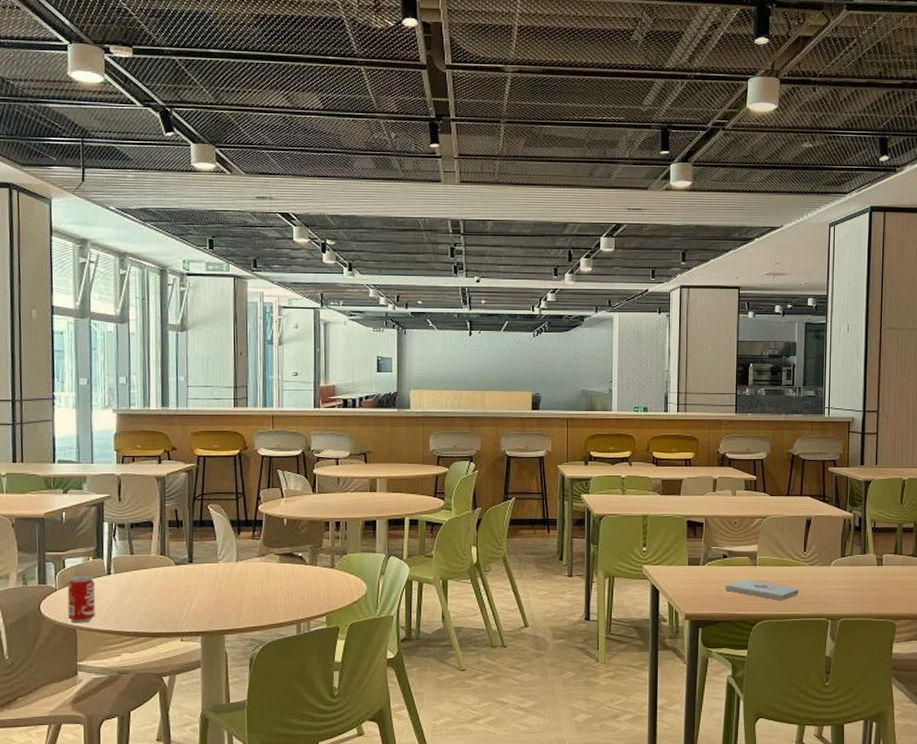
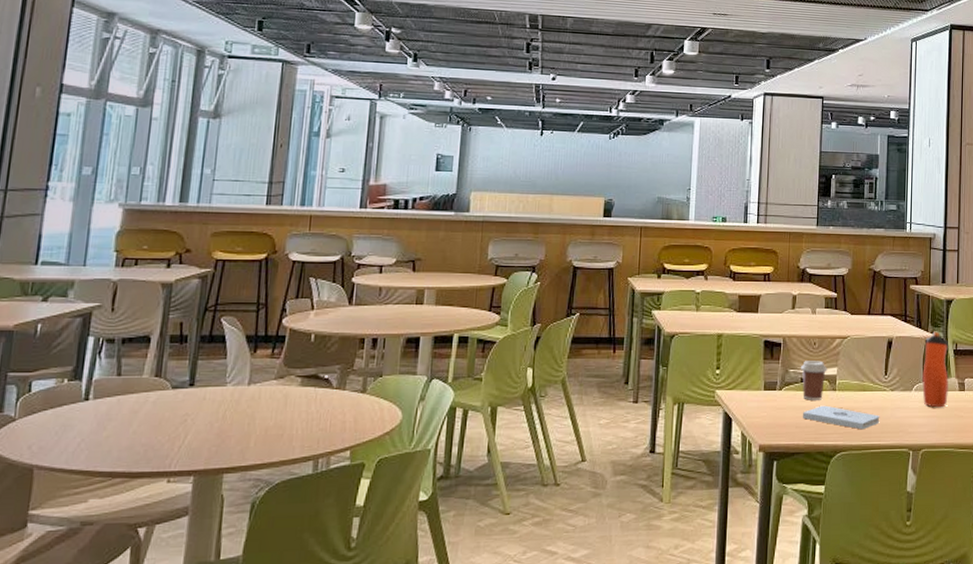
beverage can: present [67,574,96,623] -> none [25,400,67,461]
coffee cup: none [723,538,748,574] -> present [801,361,827,400]
water bottle: none [840,510,867,581] -> present [922,331,948,408]

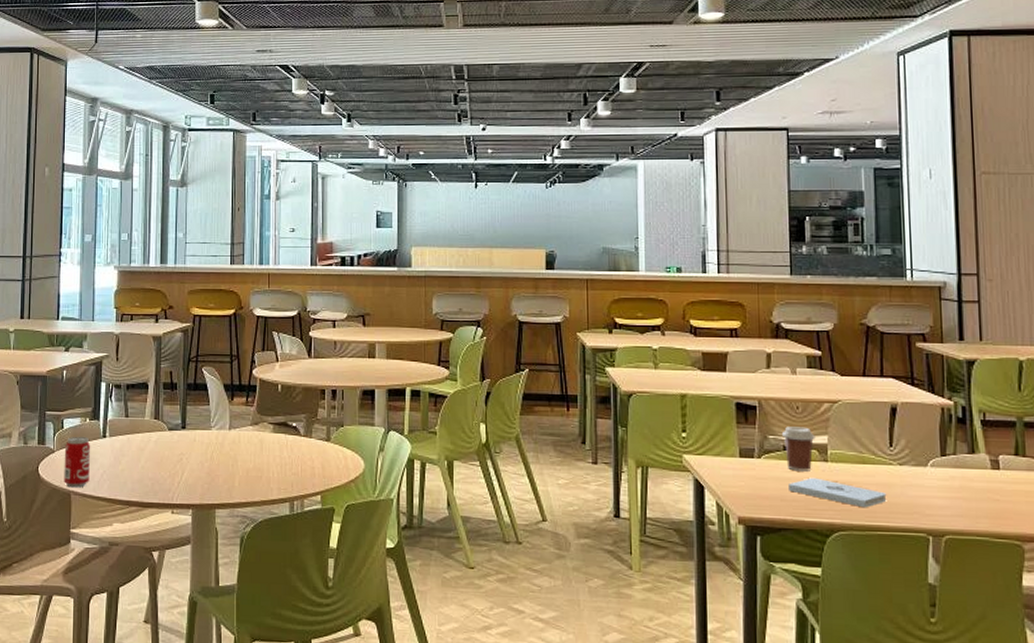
beverage can: none [25,400,67,461] -> present [64,436,91,488]
water bottle: present [922,331,948,408] -> none [940,397,977,488]

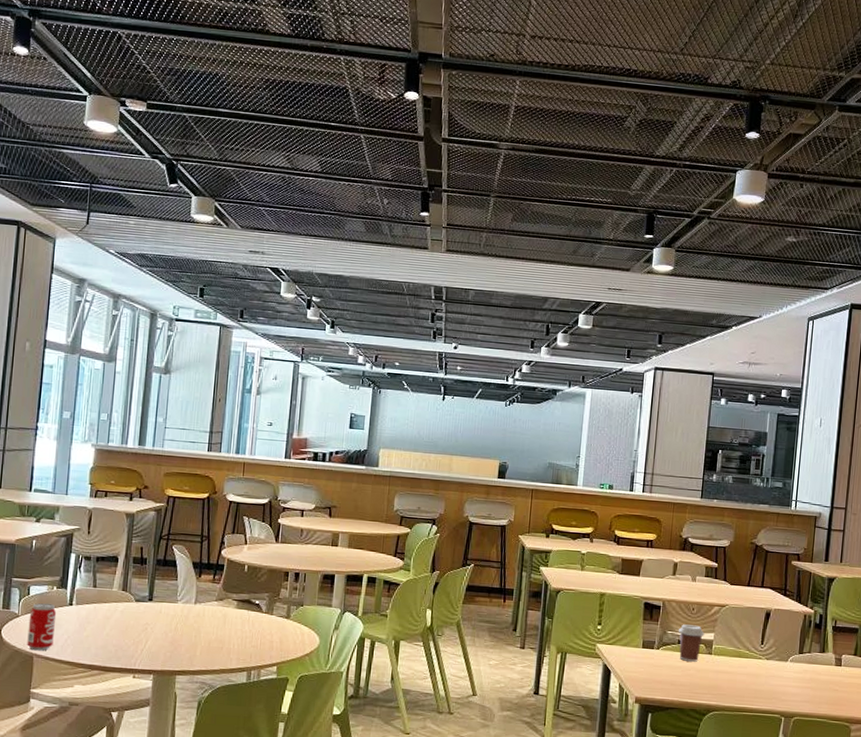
notepad: present [789,477,887,508] -> none [678,667,754,693]

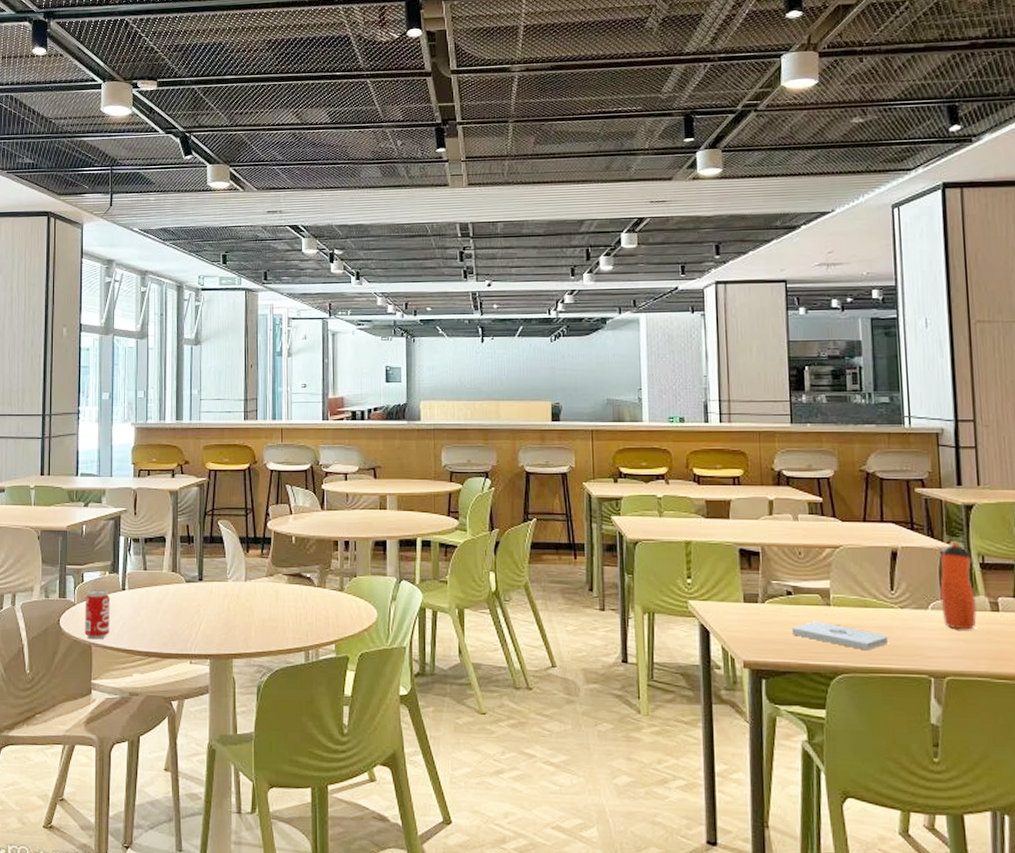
notepad: none [678,667,754,693] -> present [792,621,889,651]
coffee cup: present [679,624,705,662] -> none [786,572,818,616]
water bottle: none [798,607,827,680] -> present [940,541,977,630]

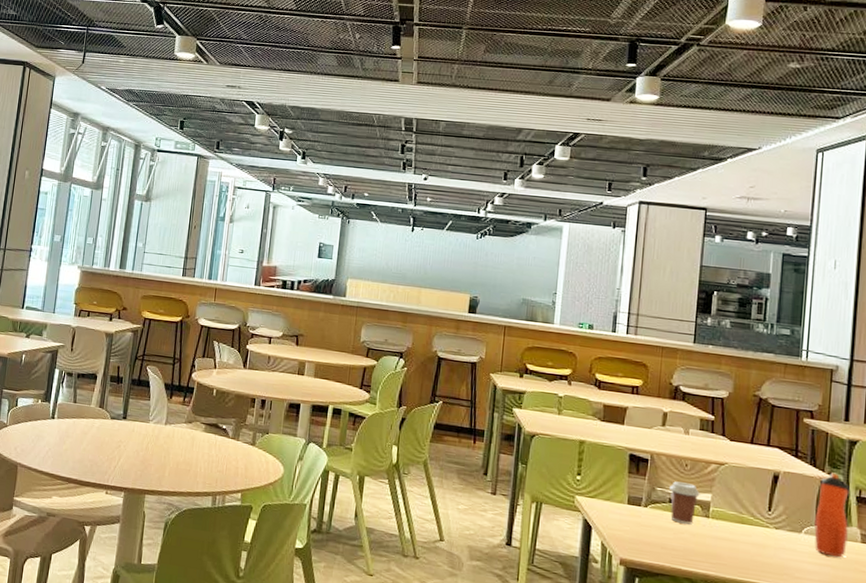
beverage can: present [85,589,111,640] -> none [12,414,40,461]
coffee cup: none [786,572,818,616] -> present [670,481,700,525]
notepad: present [792,621,889,651] -> none [670,530,761,564]

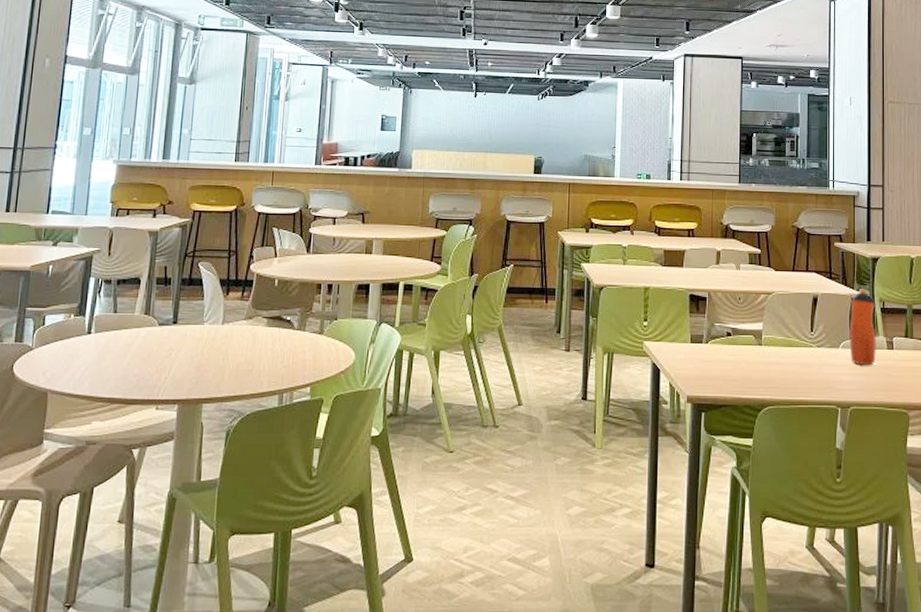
coffee cup: present [670,481,700,525] -> none [727,315,753,354]

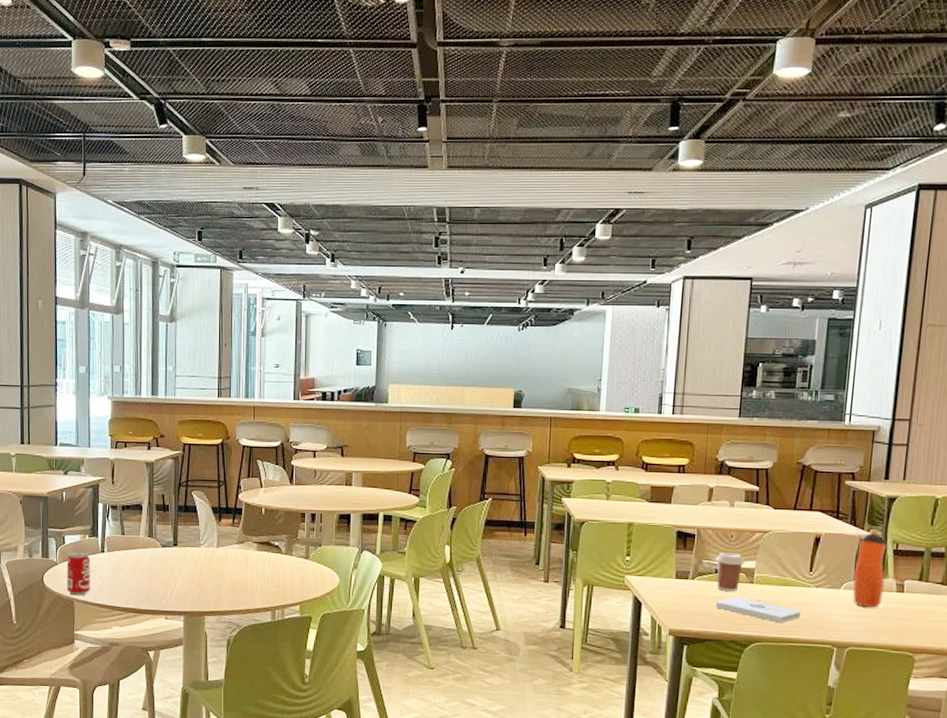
beverage can: none [41,332,74,386] -> present [66,550,91,596]
coffee cup: none [727,315,753,354] -> present [716,553,745,592]
notepad: none [730,359,807,385] -> present [716,597,802,623]

